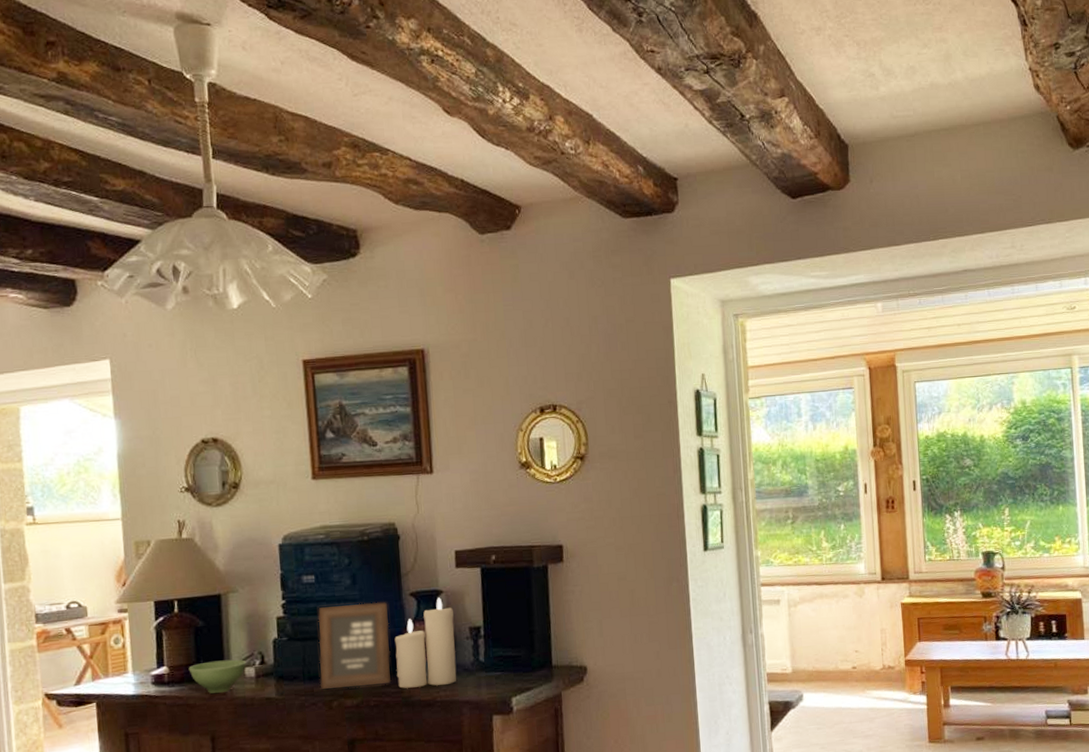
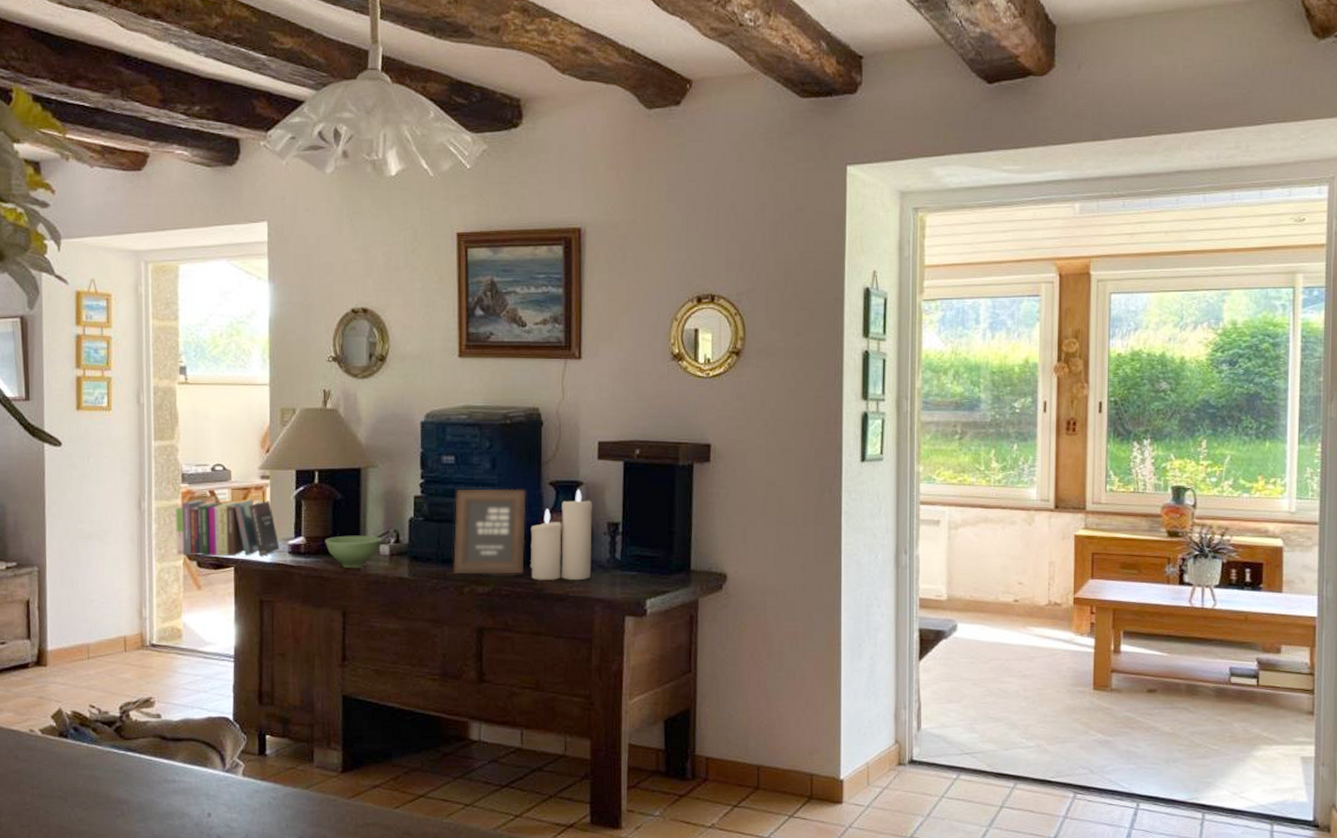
books: none [30,634,143,696] -> present [175,499,280,556]

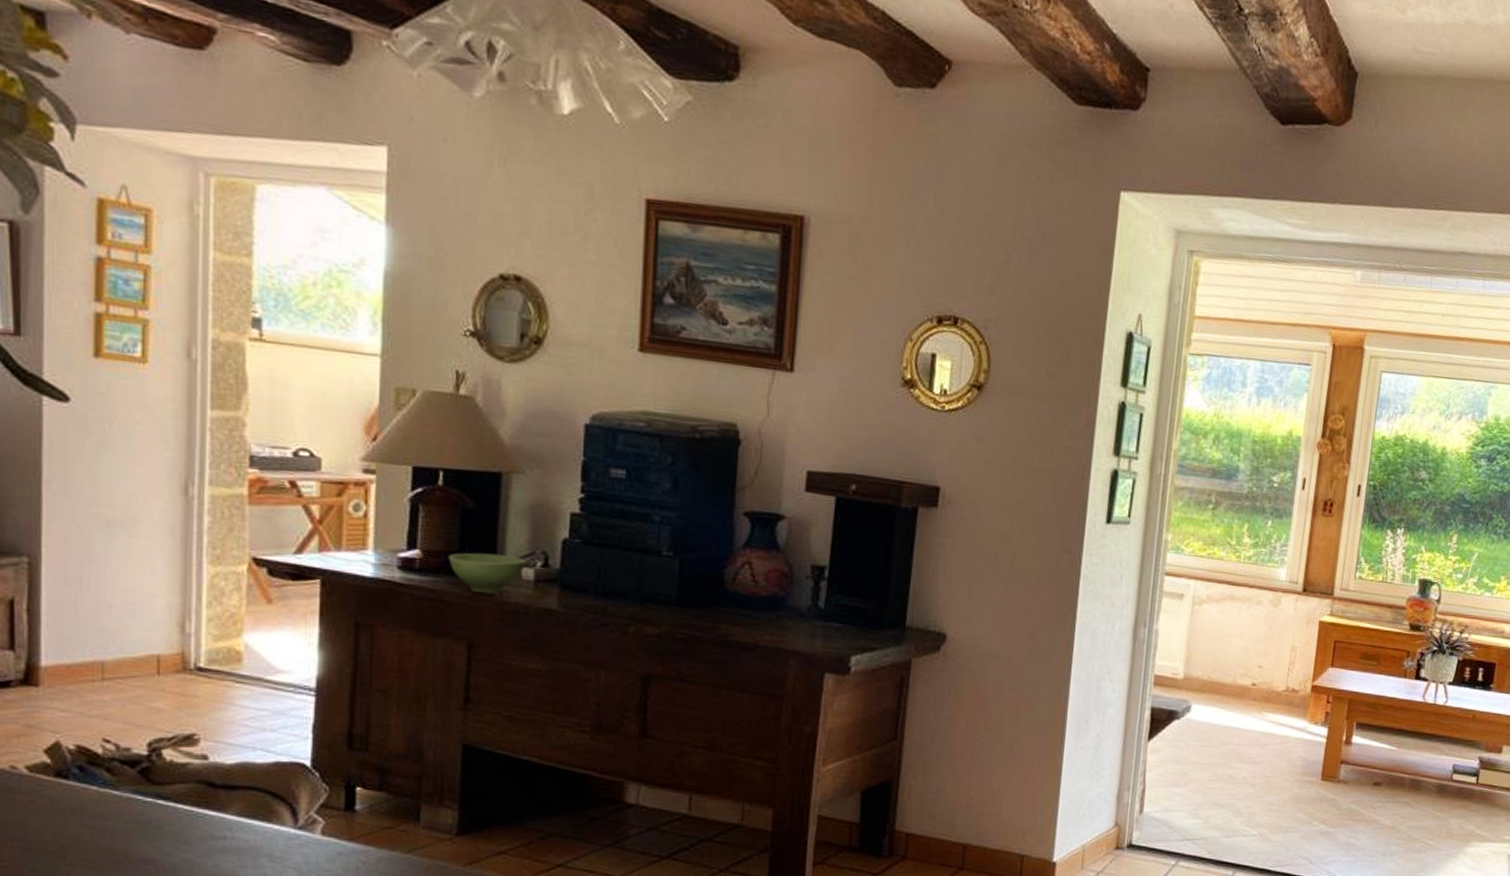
books: present [175,499,280,556] -> none [238,489,386,569]
picture frame: present [452,488,527,574] -> none [615,511,715,616]
candle: present [530,489,592,580] -> none [713,523,795,628]

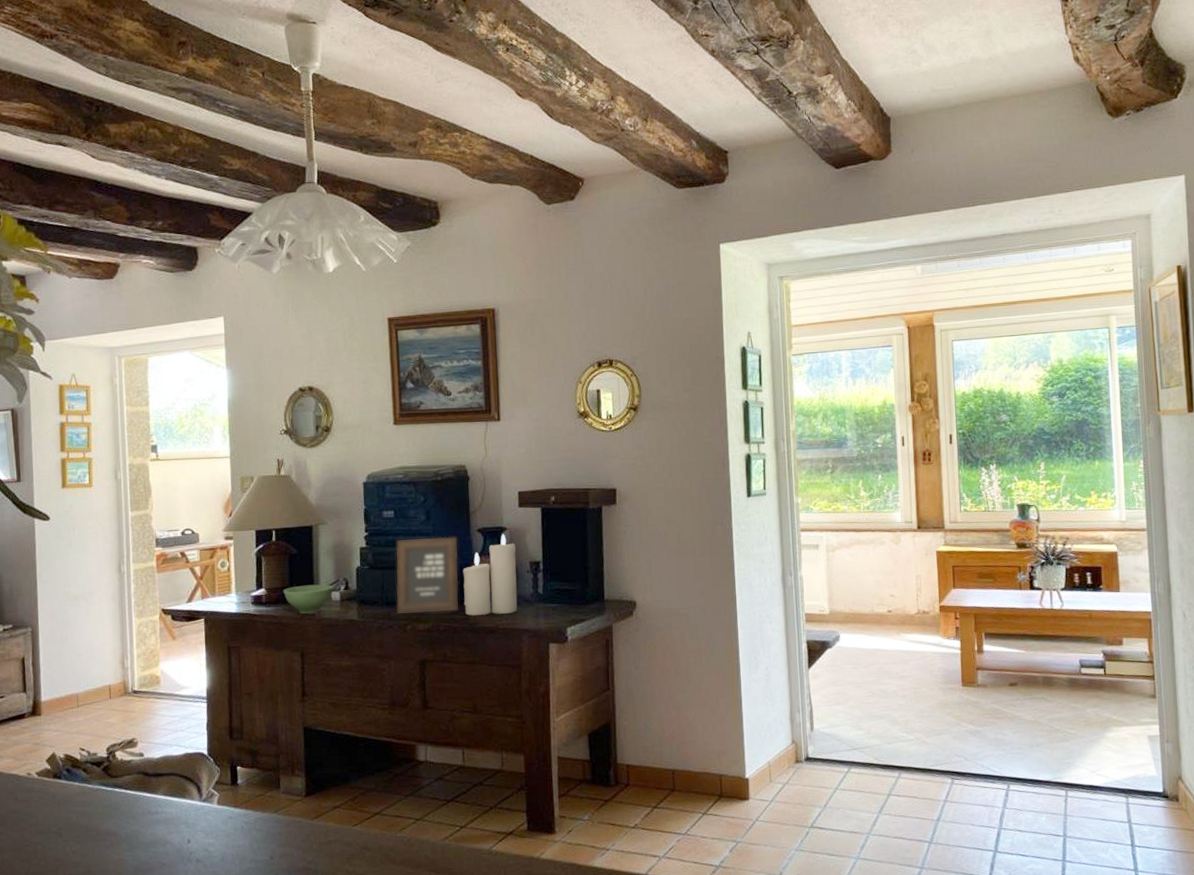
picture frame: none [615,511,715,616] -> present [395,537,460,615]
candle: none [713,523,795,628] -> present [463,534,518,616]

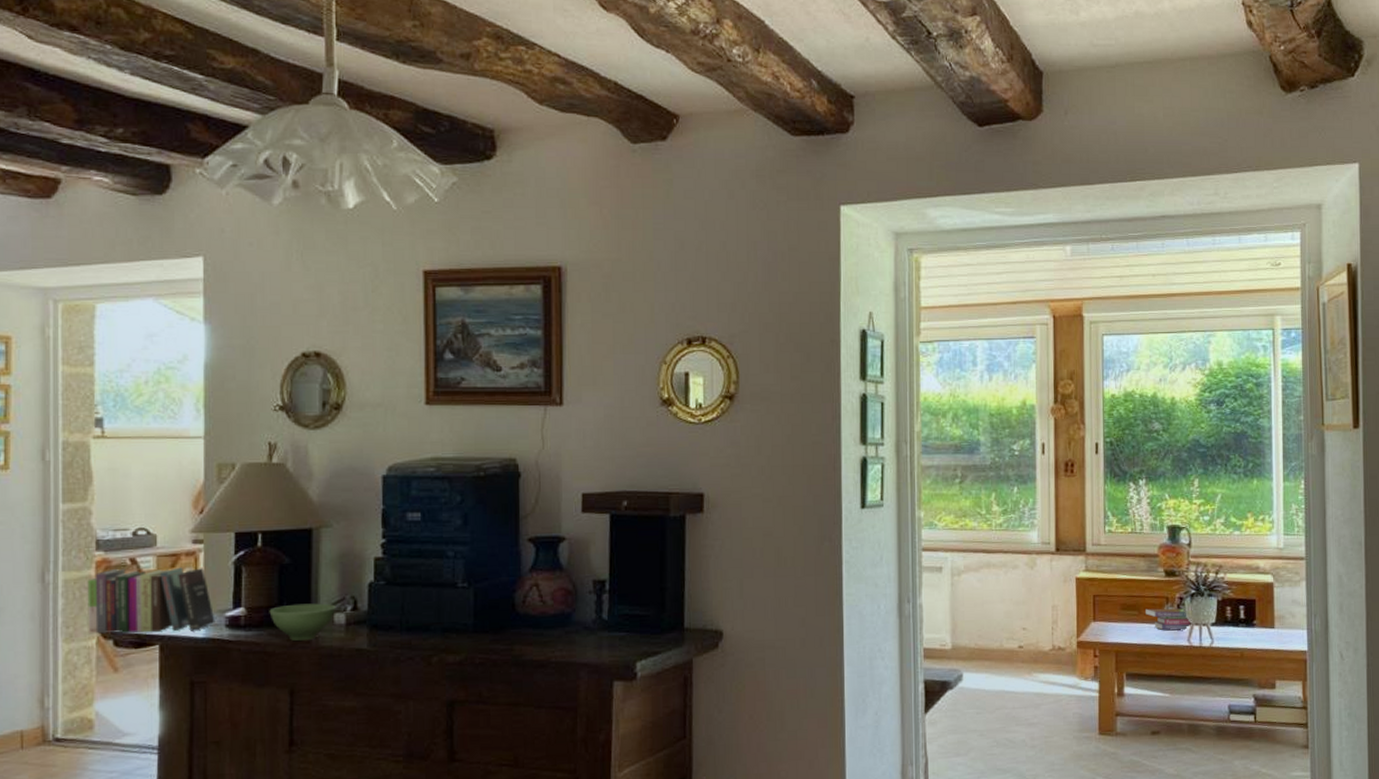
books: none [151,558,244,611] -> present [87,567,215,634]
picture frame: present [395,537,460,615] -> none [418,547,503,643]
candle: present [463,534,518,616] -> none [507,545,576,646]
books: none [1000,575,1041,596] -> present [1146,608,1190,631]

